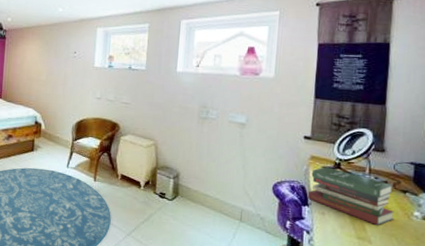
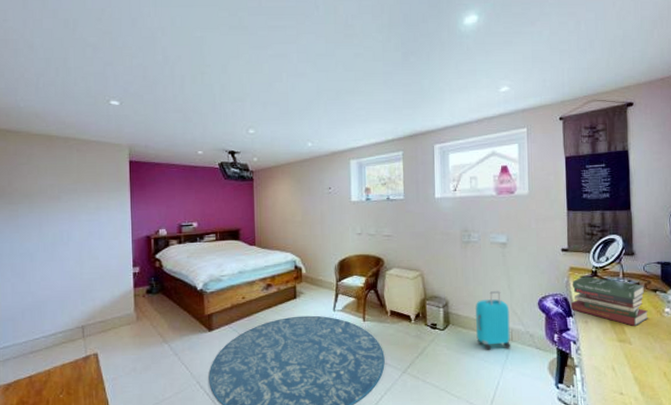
suitcase: none [204,169,242,229] -> present [475,291,510,350]

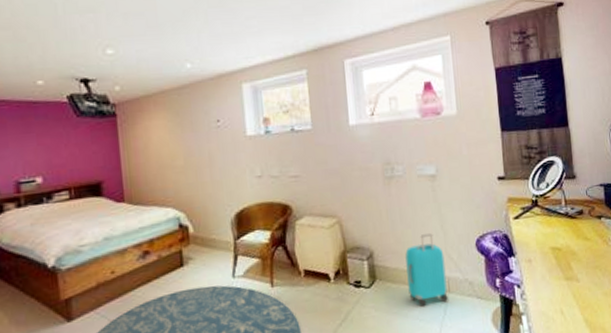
books: present [570,276,649,327] -> none [511,207,596,261]

